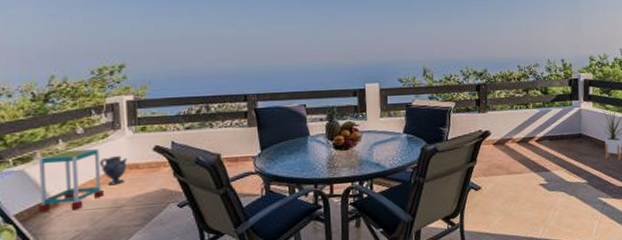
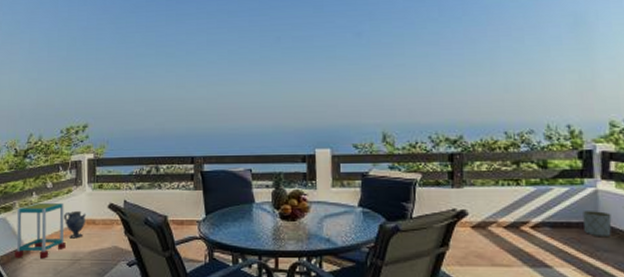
planter: none [571,125,590,145] -> present [583,211,612,236]

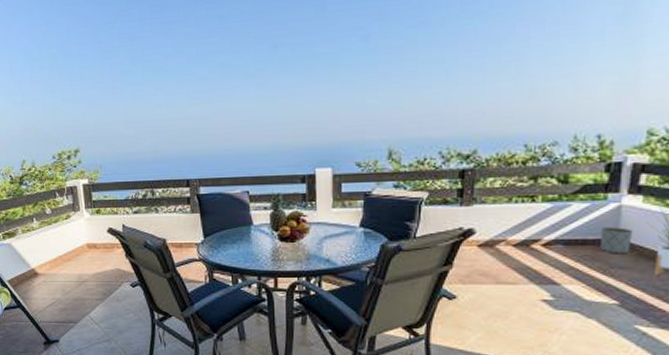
side table: present [14,202,66,259] -> none [21,228,71,281]
ceramic jug: present [64,210,87,239] -> none [66,235,87,262]

